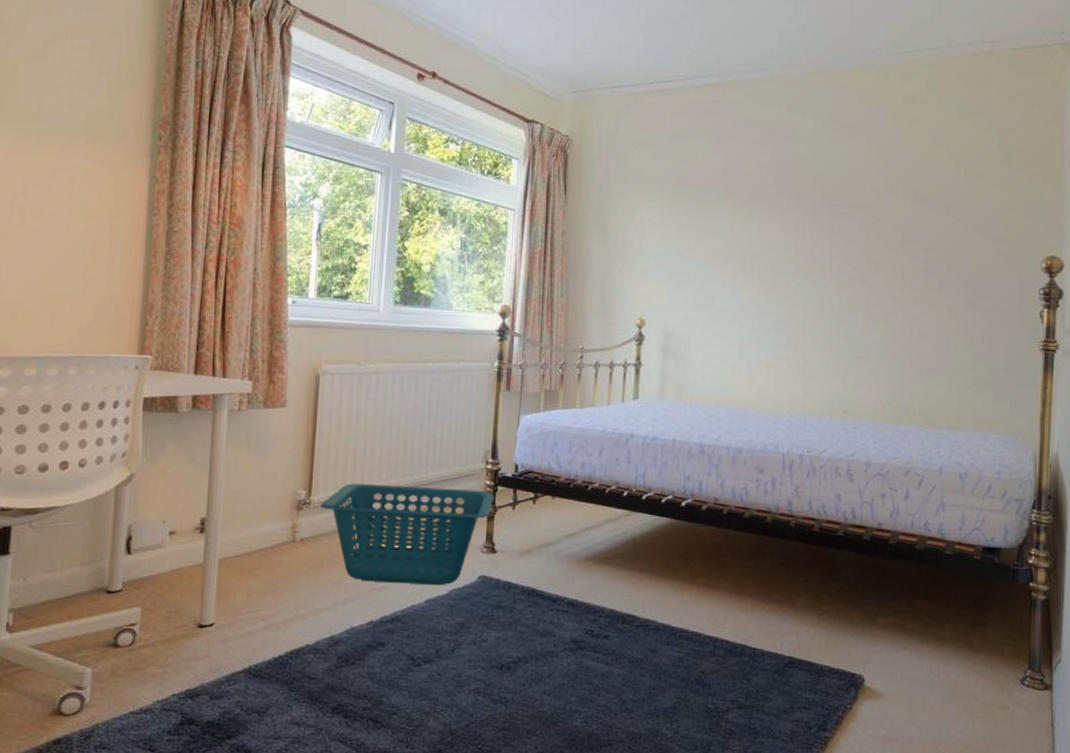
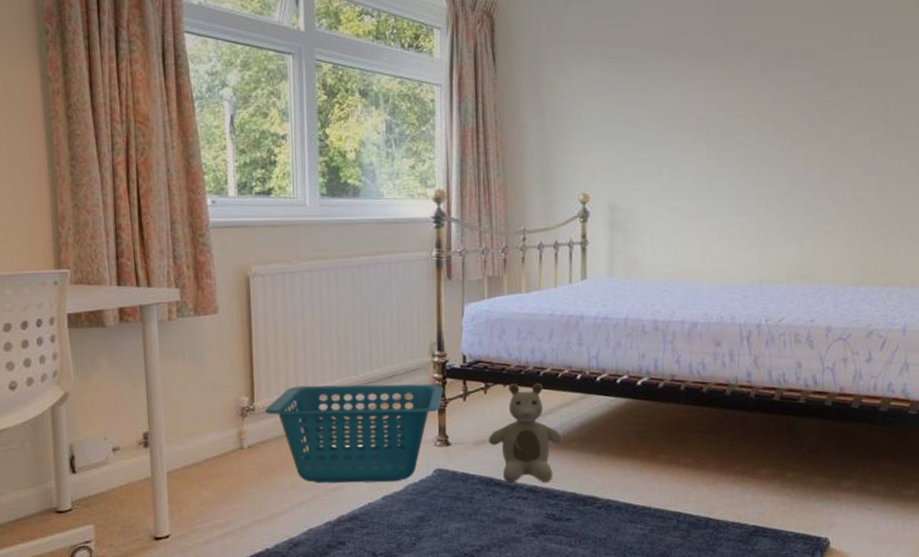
teddy bear: none [534,496,606,598] -> present [489,382,563,484]

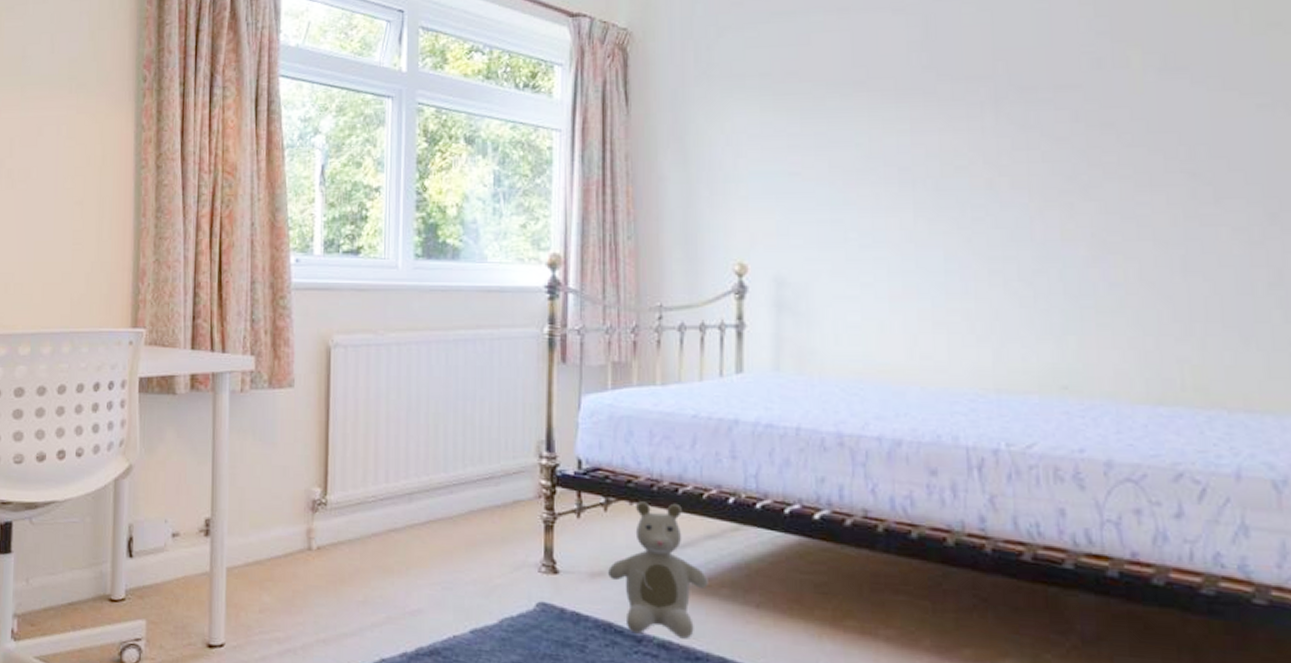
laundry basket: present [265,384,444,483] -> none [339,480,553,613]

